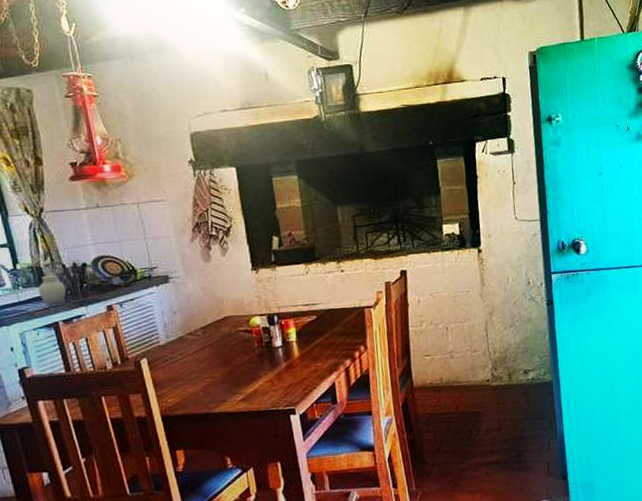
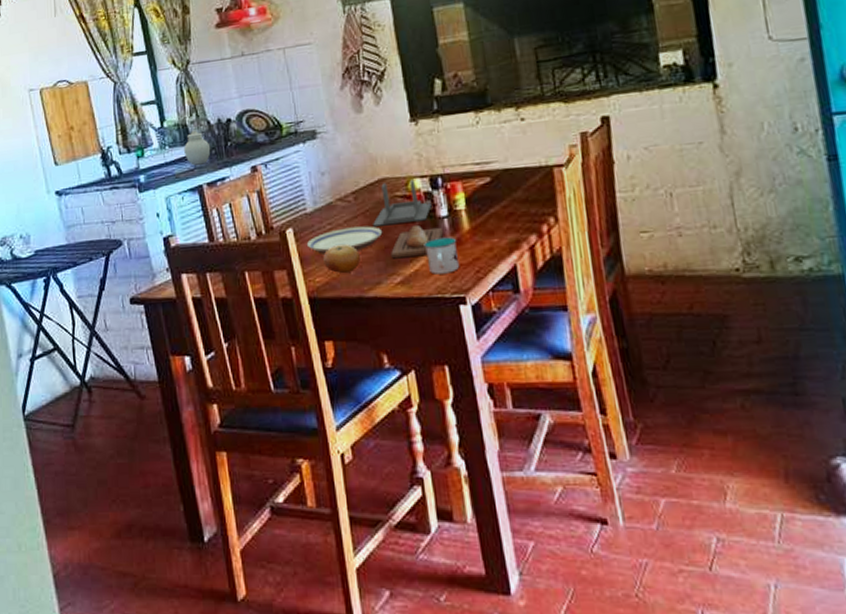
plate: none [159,355,228,380] -> present [306,226,383,254]
fruit: none [175,370,208,395] -> present [323,244,361,274]
napkin holder: none [219,316,269,356] -> present [373,178,432,227]
bread loaf: none [234,353,278,381] -> present [391,224,444,259]
mug: none [262,362,291,393] -> present [424,237,460,275]

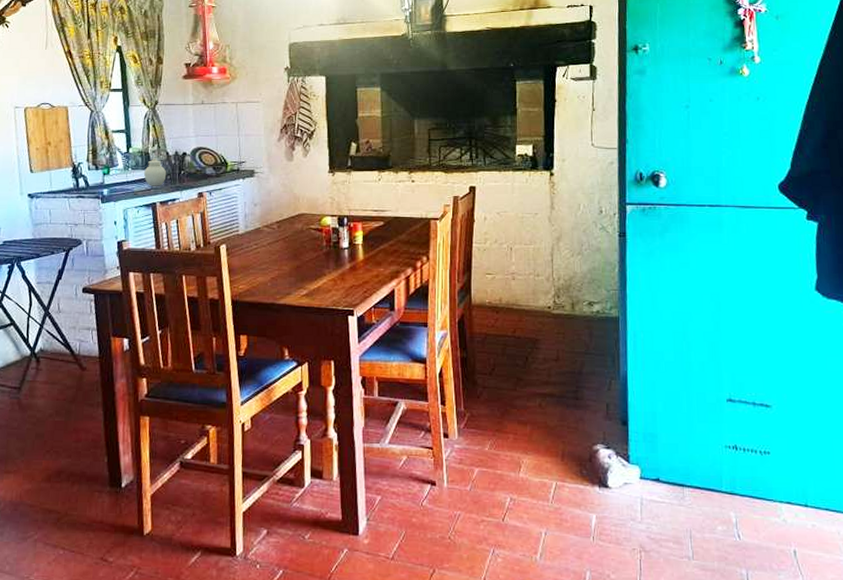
plate: present [306,226,383,254] -> none [235,249,297,268]
fruit: present [323,244,361,274] -> none [247,260,277,284]
napkin holder: present [373,178,432,227] -> none [290,216,337,250]
bread loaf: present [391,224,444,259] -> none [301,252,344,277]
mug: present [424,237,460,275] -> none [327,264,353,291]

